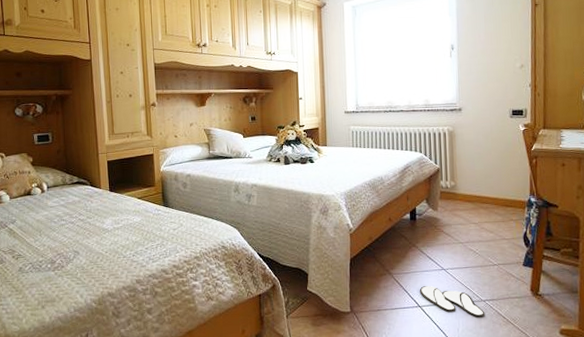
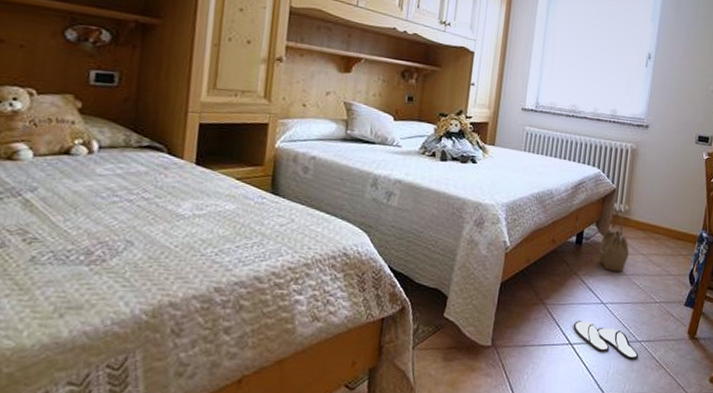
handbag: none [432,188,462,241] -> present [598,212,629,273]

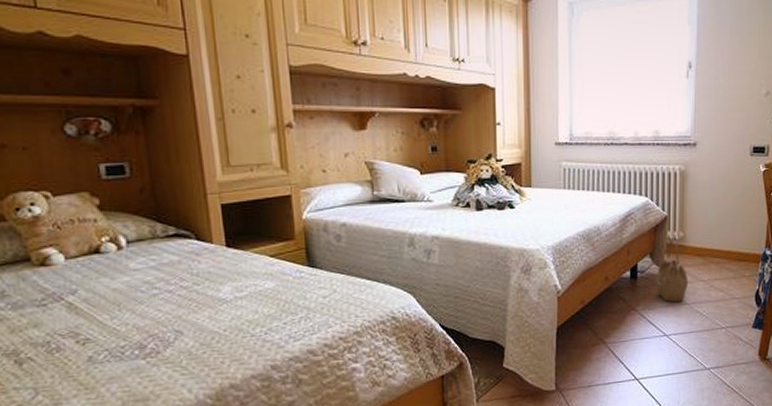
slippers: present [574,321,639,360] -> none [638,355,709,388]

